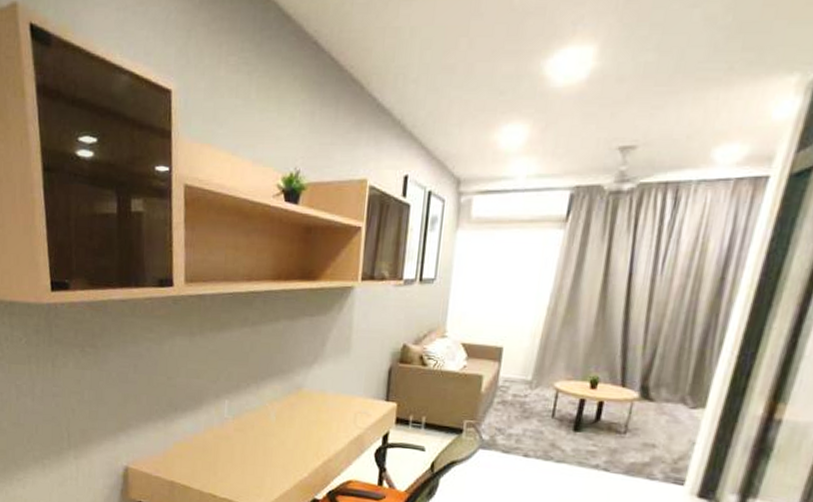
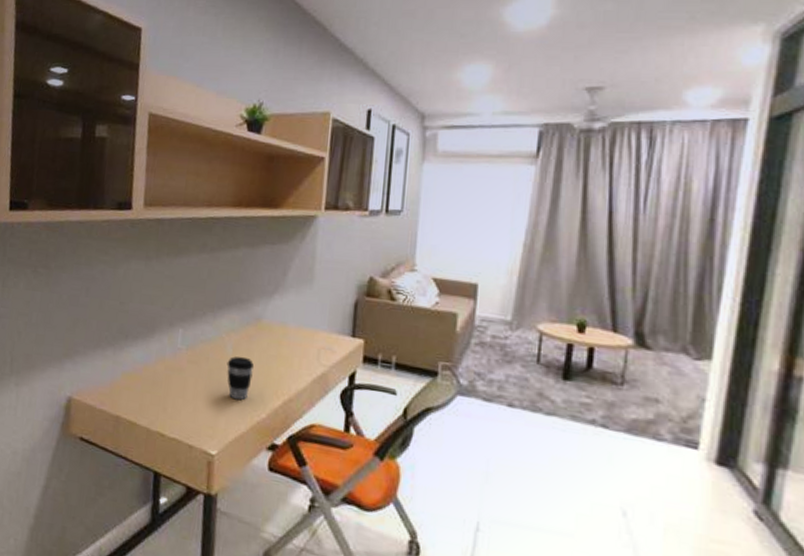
coffee cup: none [271,423,296,462] -> present [227,356,254,400]

